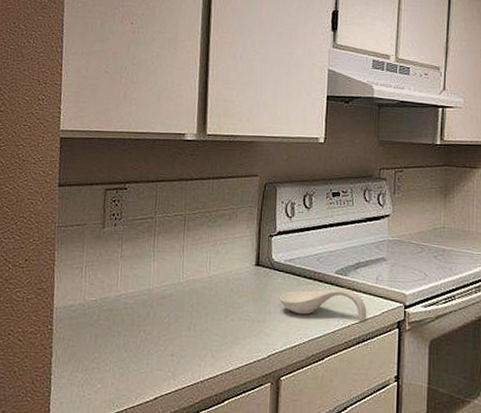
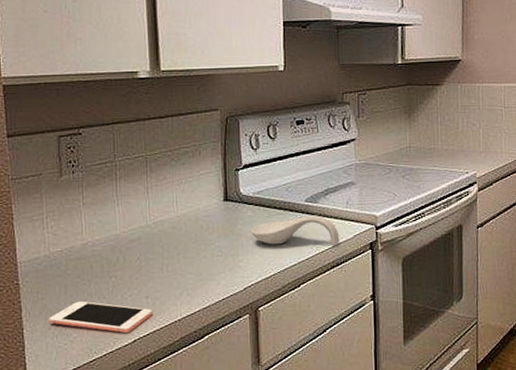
cell phone: none [76,352,176,389] -> present [49,301,152,333]

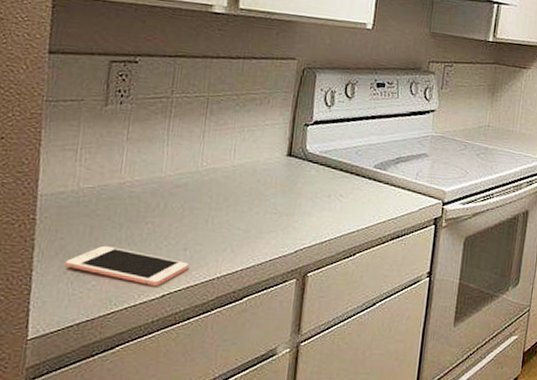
spoon rest: present [250,215,340,246] -> none [311,182,404,217]

